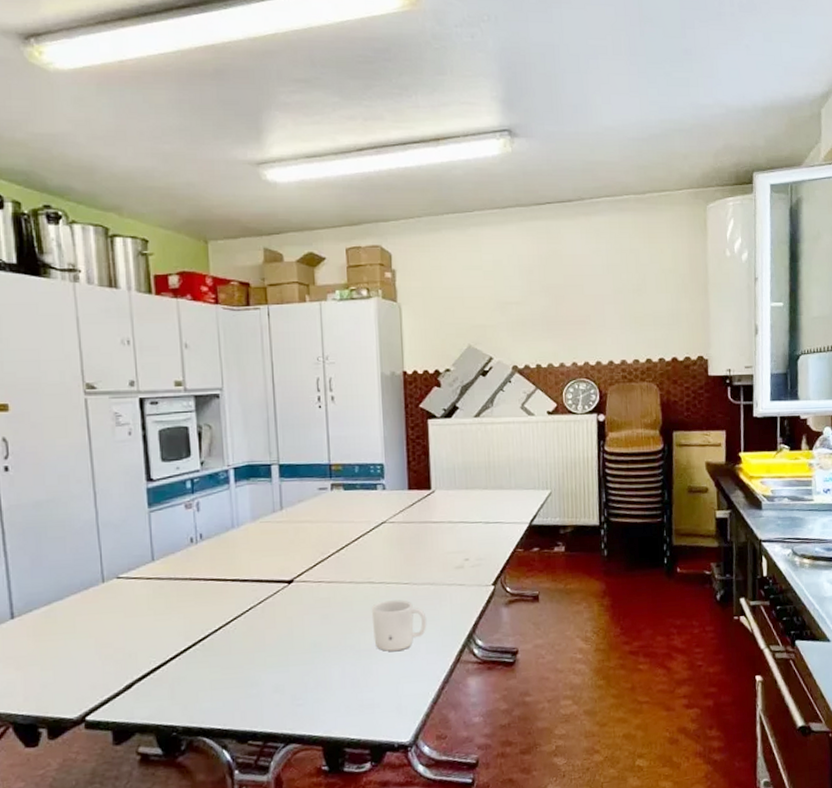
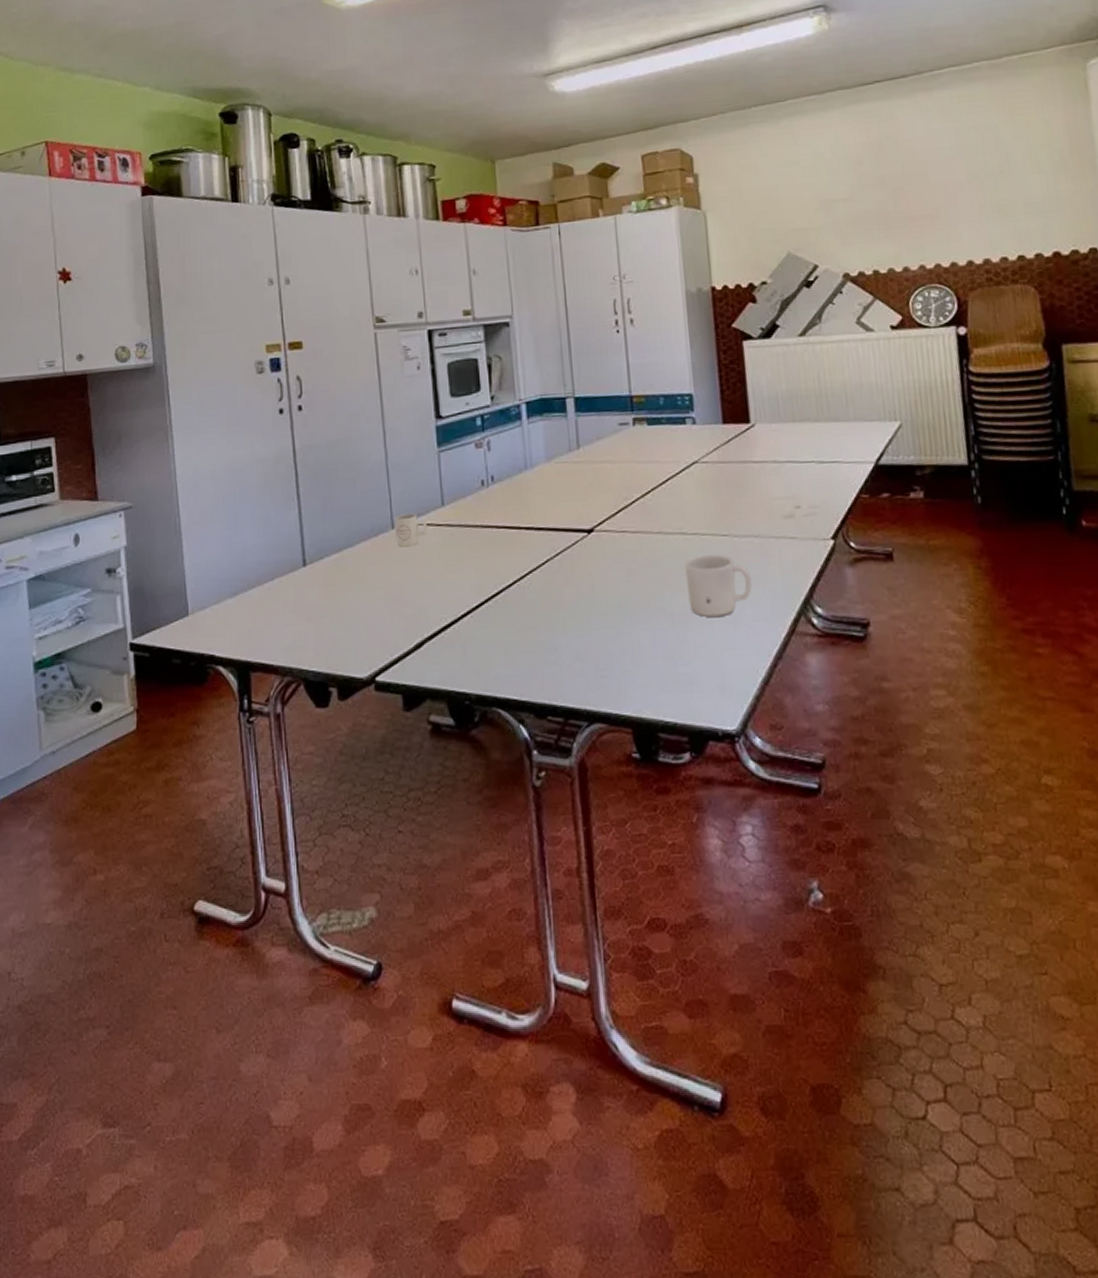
mug: none [104,568,138,599] -> present [394,513,427,547]

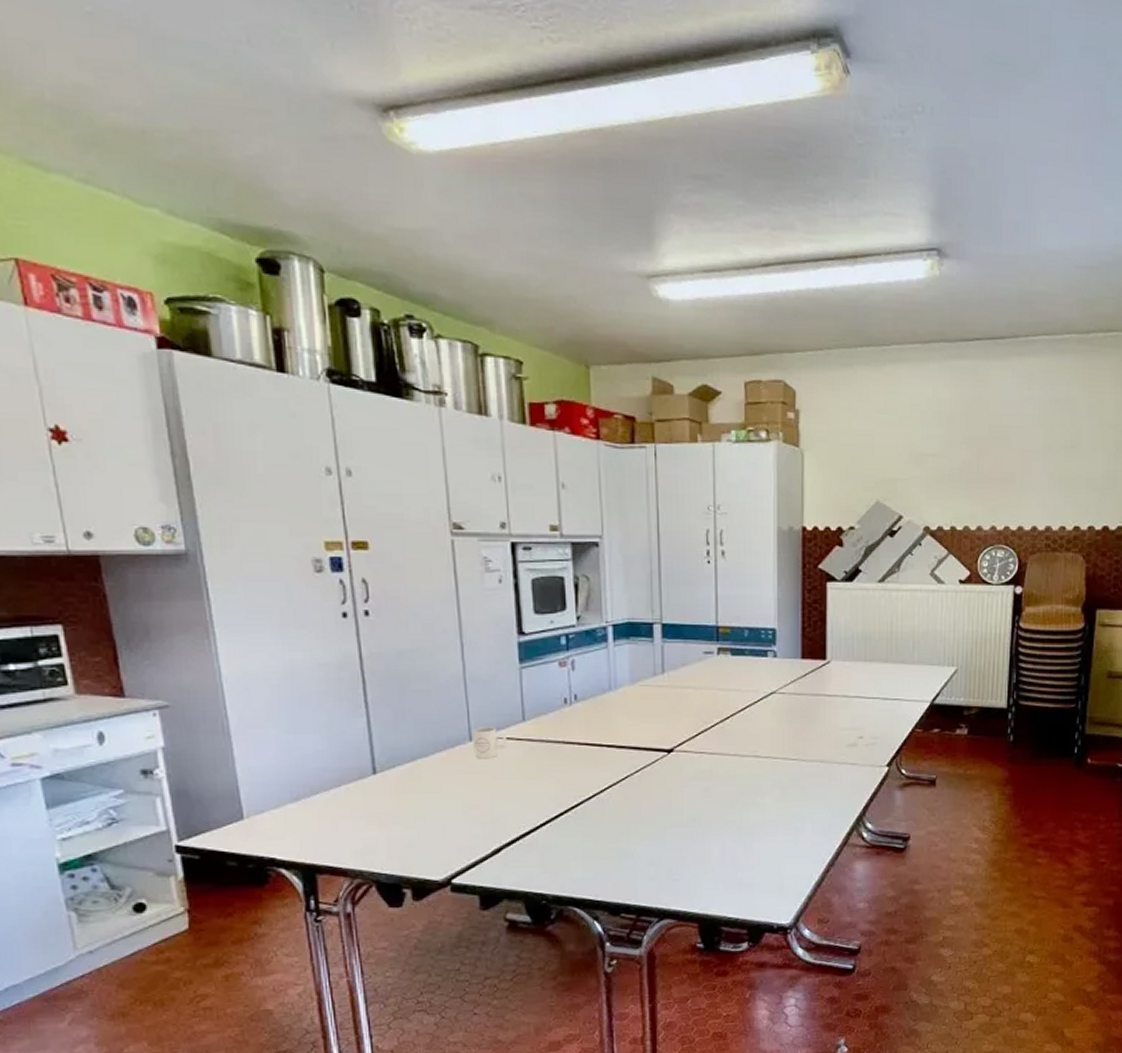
mug: present [684,554,752,617] -> none [755,776,814,830]

